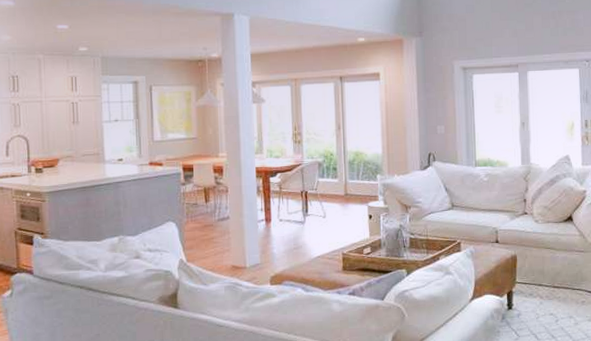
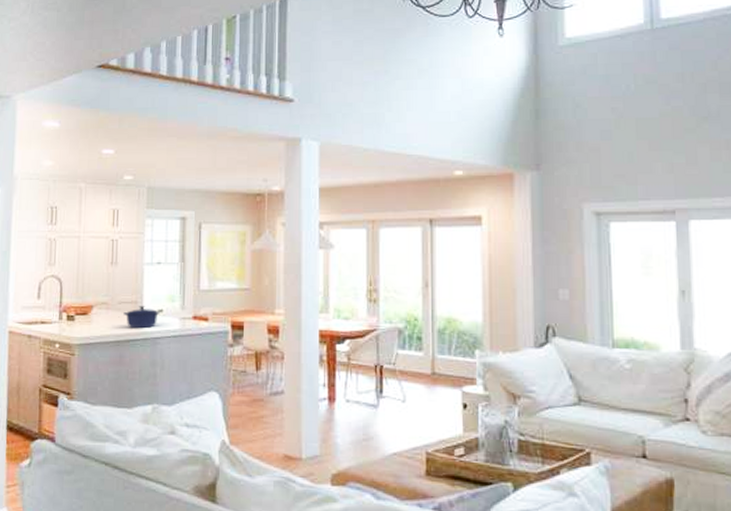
cooking pot: none [87,156,120,176] -> present [123,305,160,329]

